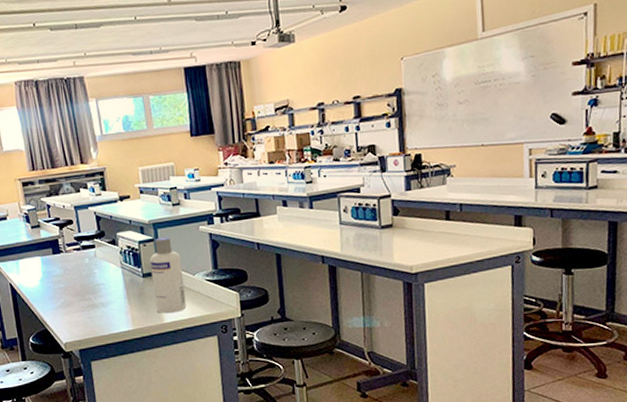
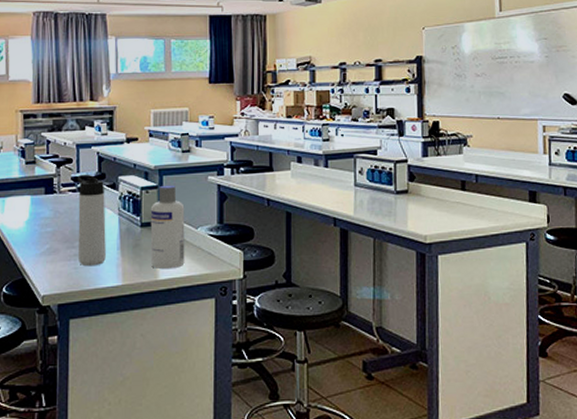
thermos bottle: none [79,233,115,316] -> present [77,174,106,267]

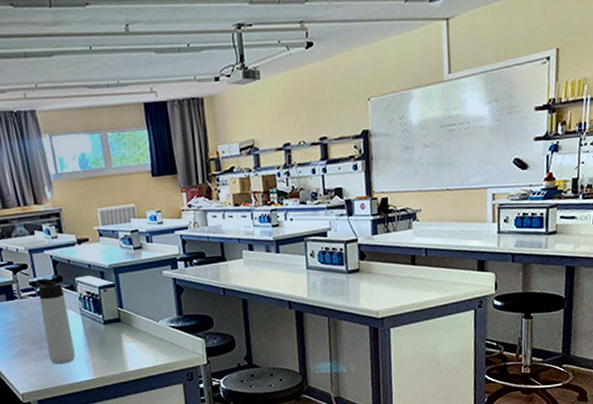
screw cap bottle: present [150,185,185,270] -> none [110,282,151,362]

